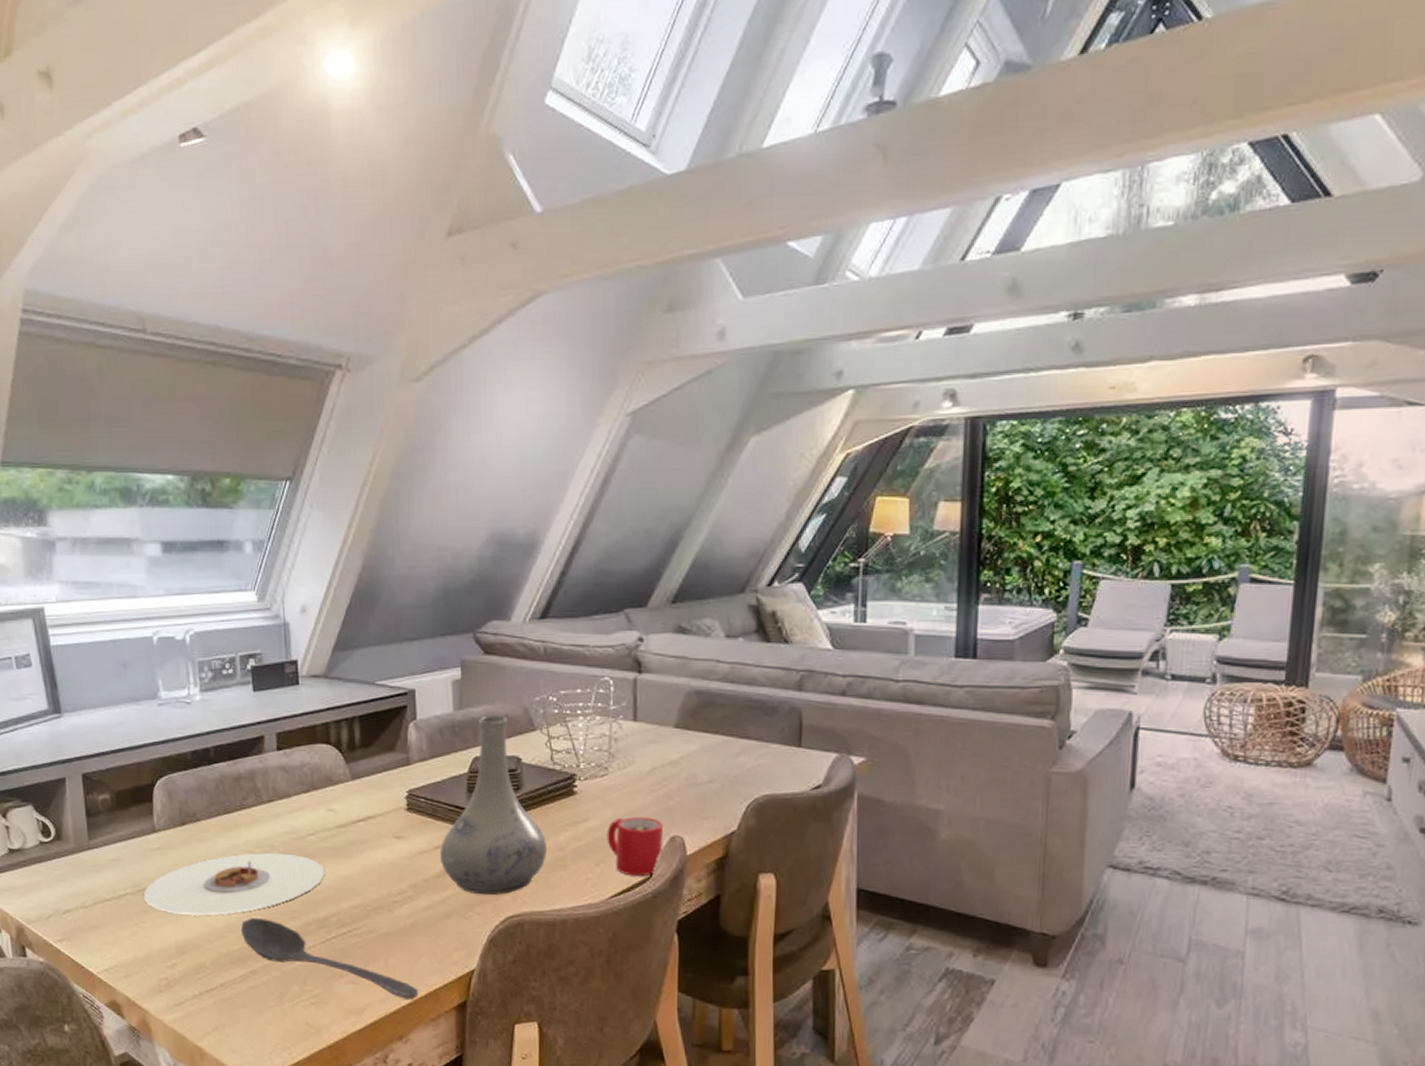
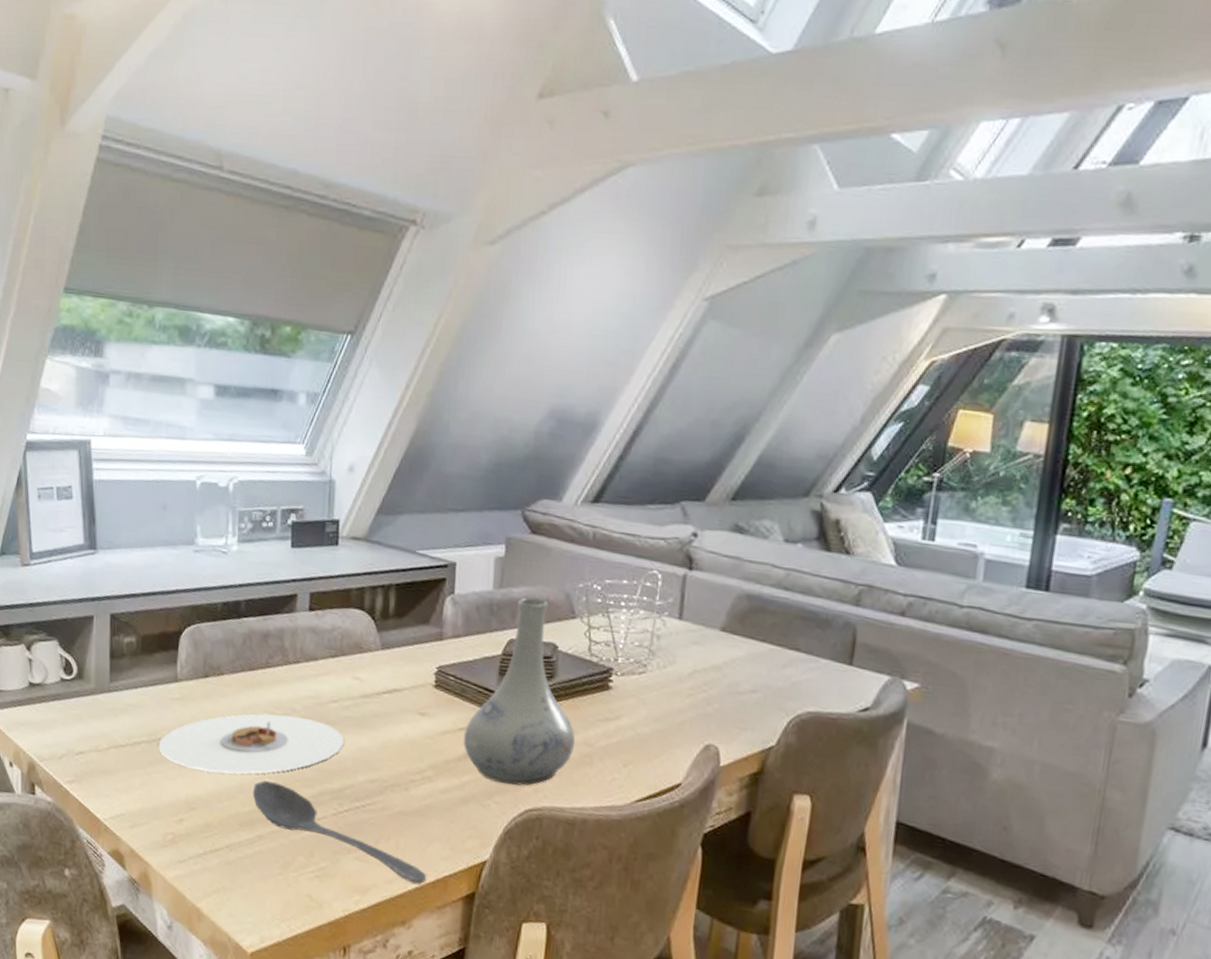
mug: present [607,816,663,877] -> none [638,719,698,783]

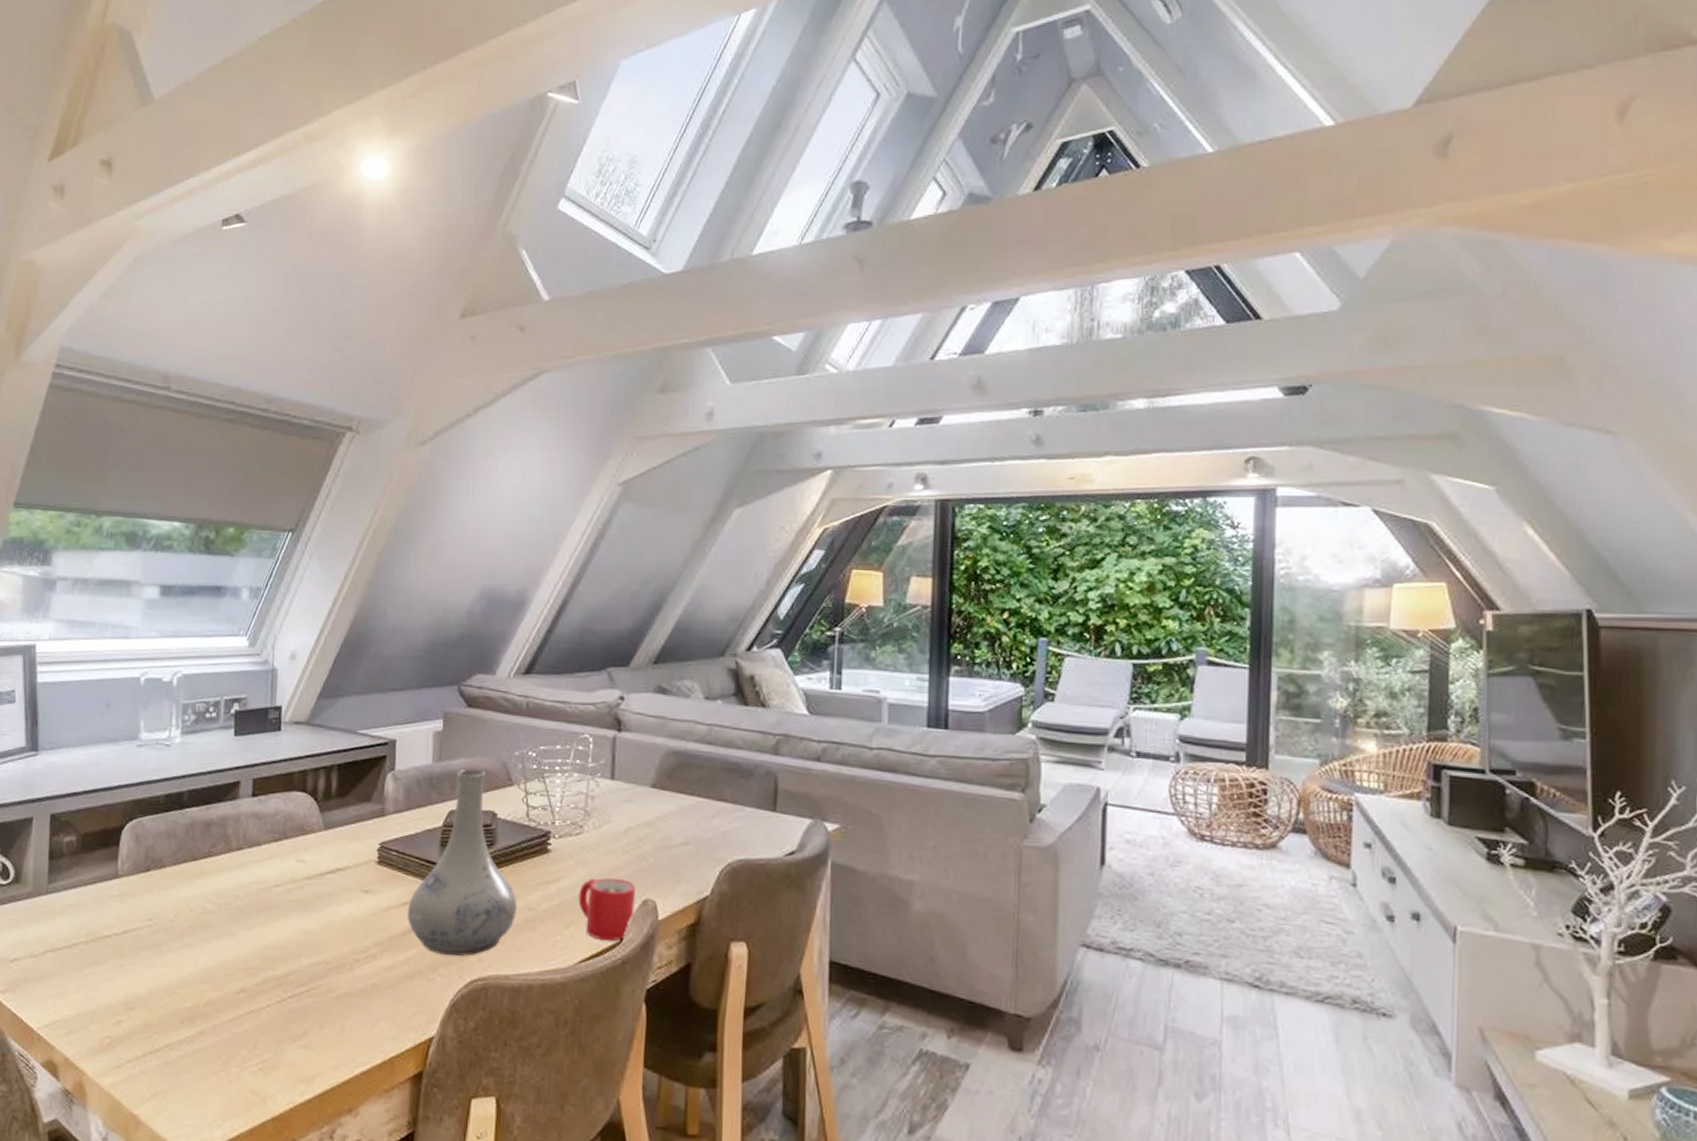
plate: present [158,713,345,774] -> none [96,903,288,969]
stirrer: present [252,780,427,884] -> none [193,973,374,1068]
mug: none [638,719,698,783] -> present [578,877,635,941]

